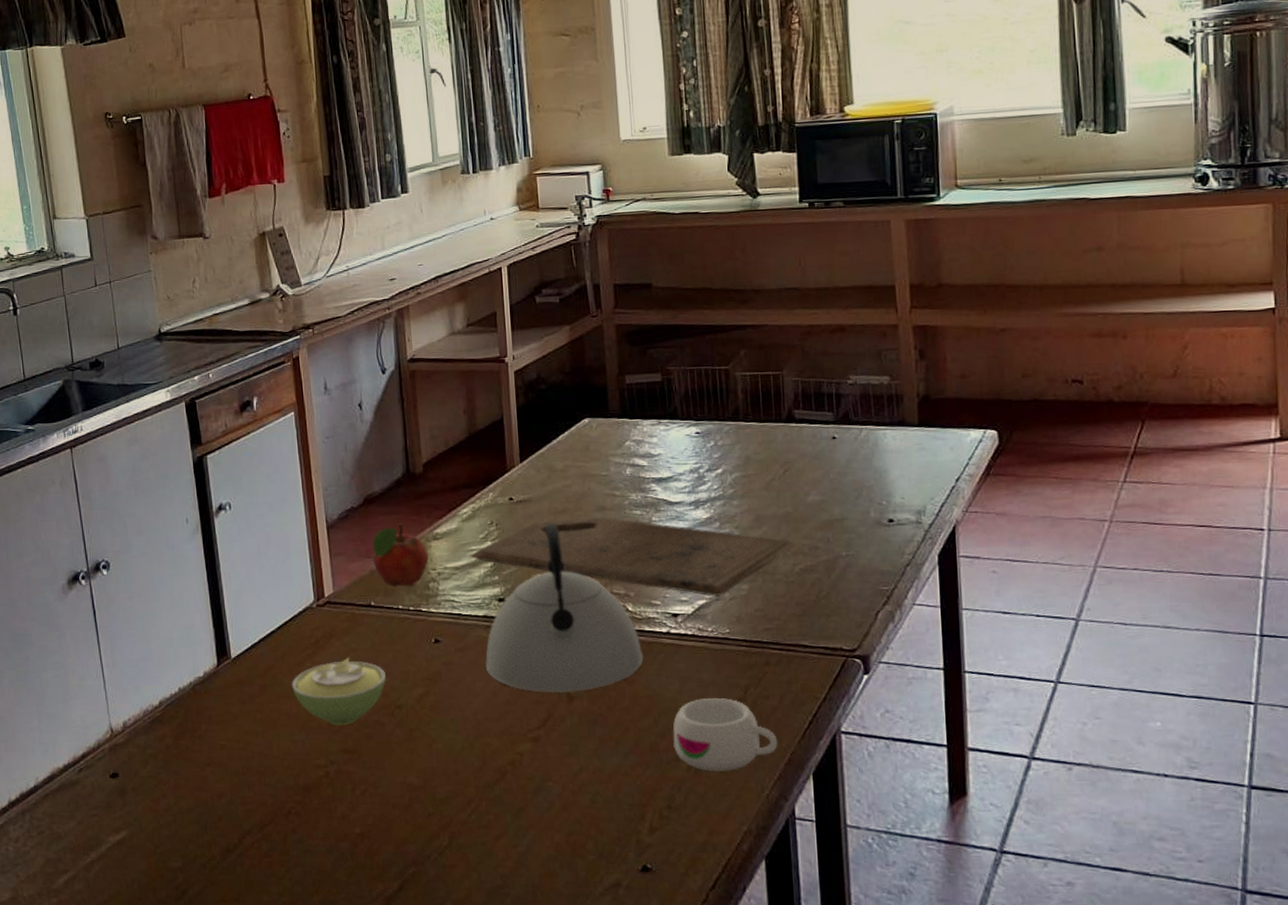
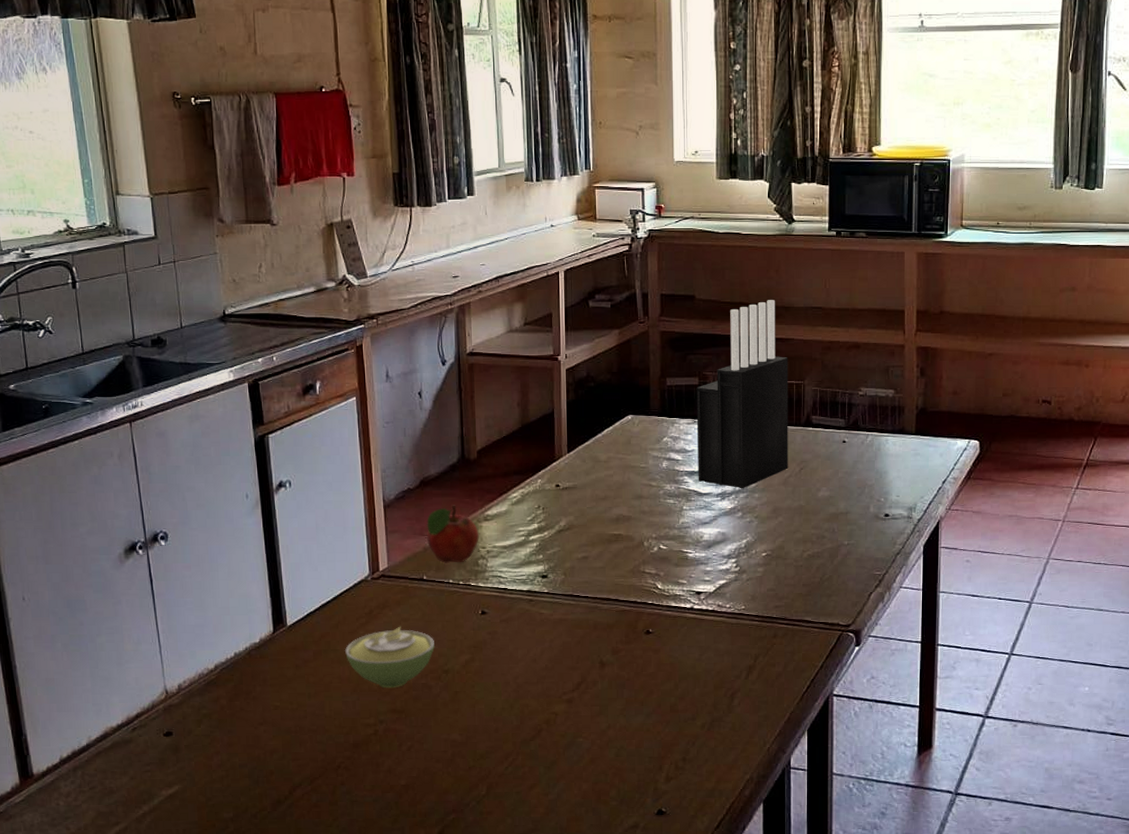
cutting board: present [470,517,798,596] -> none [517,504,808,577]
kettle: present [486,524,644,694] -> none [528,509,669,661]
knife block: none [659,283,770,496] -> present [696,300,788,489]
mug: present [673,698,778,771] -> none [691,666,780,729]

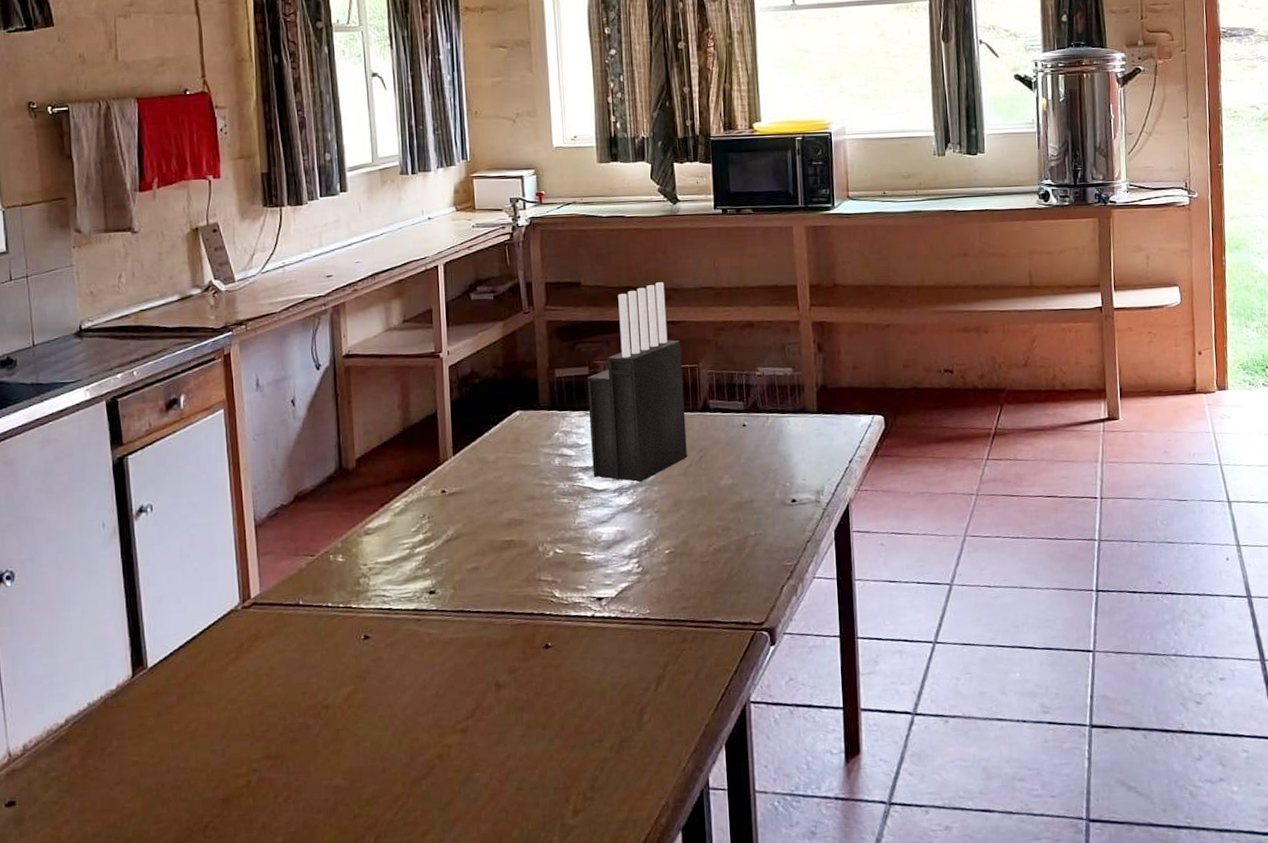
sugar bowl: present [345,626,435,689] -> none [213,659,313,732]
fruit: present [426,505,479,563] -> none [302,519,360,585]

